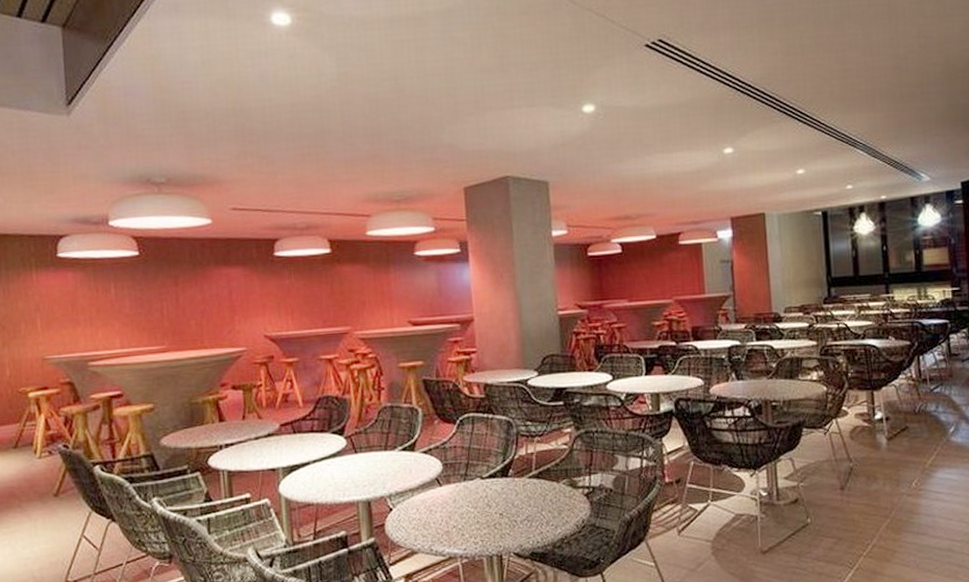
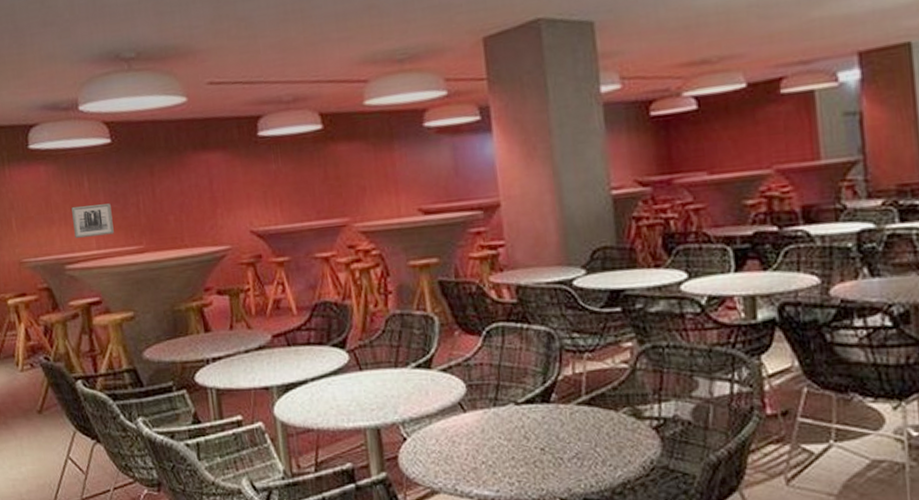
wall art: none [97,308,138,338] -> present [72,203,114,238]

